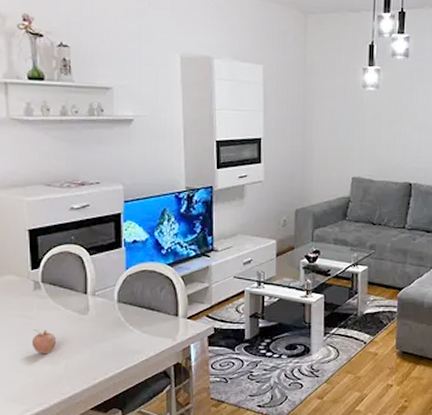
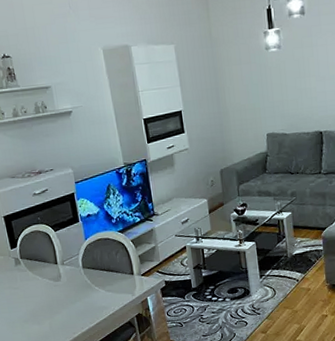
fruit: present [31,330,57,355] -> none [20,297,40,318]

